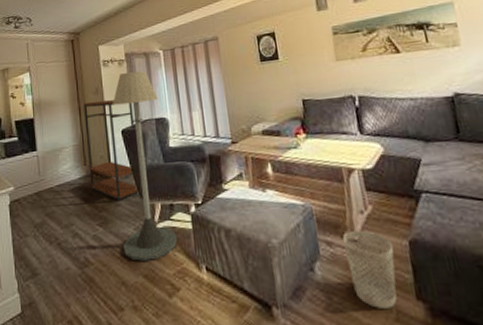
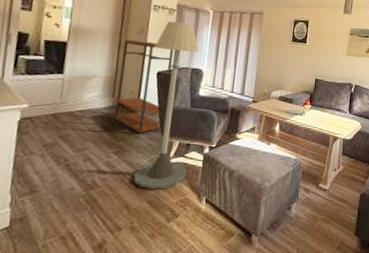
wastebasket: present [342,230,397,309] -> none [315,182,350,240]

